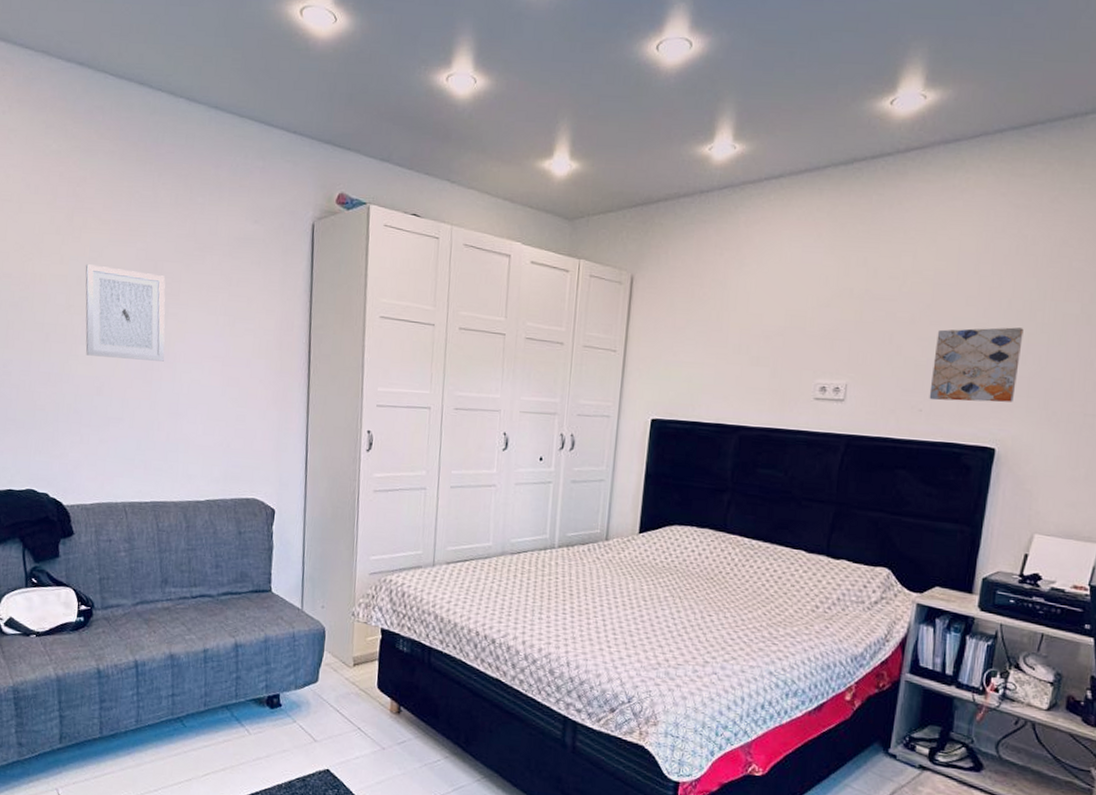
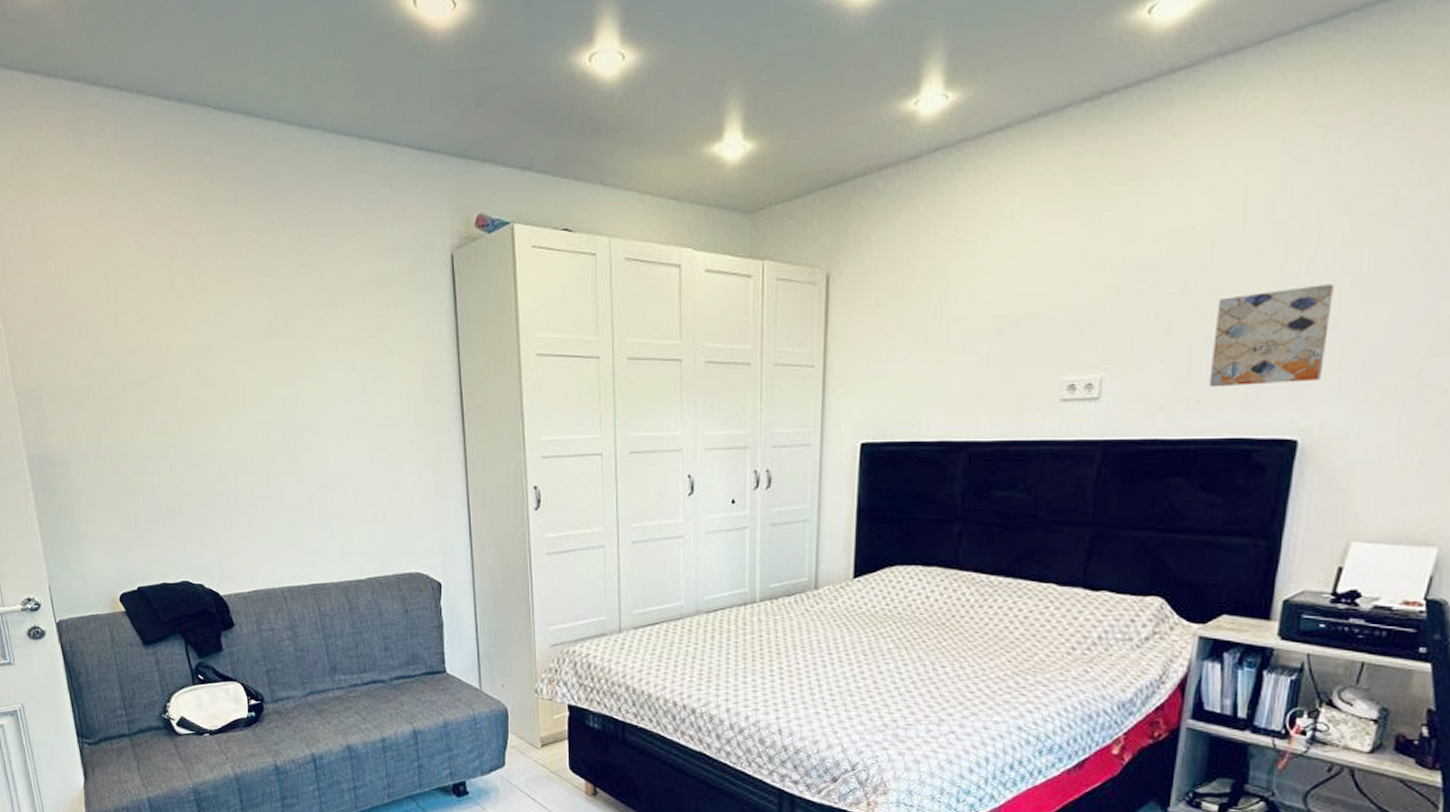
wall art: present [85,264,165,362] -> none [212,329,306,431]

